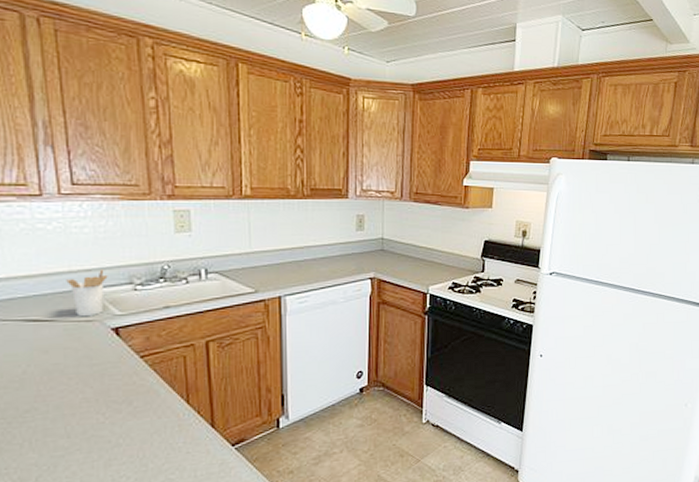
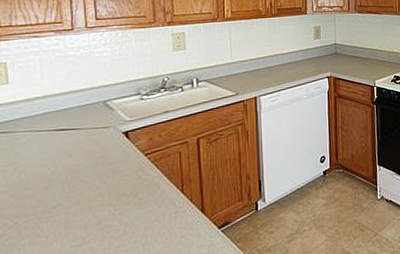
utensil holder: present [66,269,108,317] -> none [89,84,121,124]

